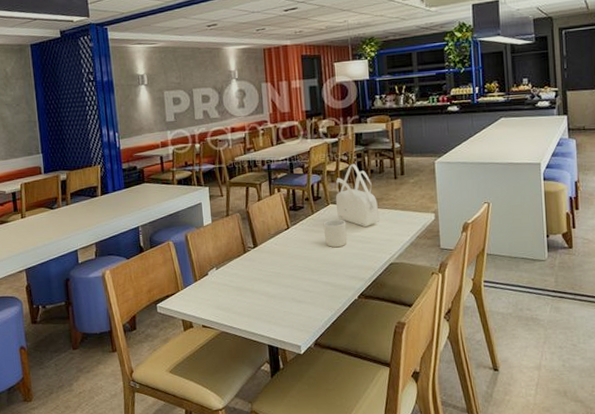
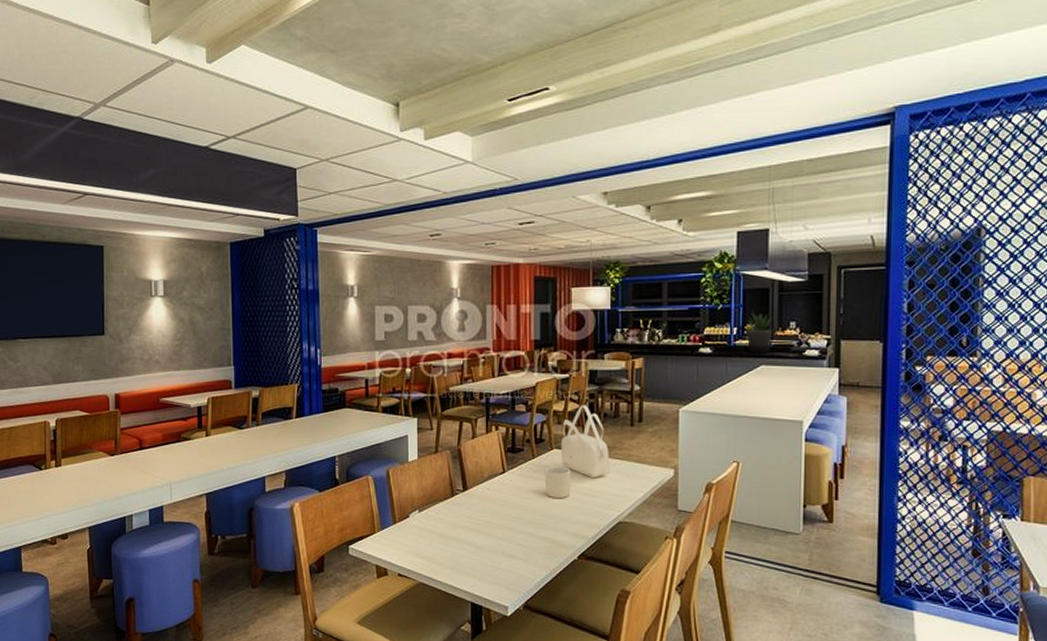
planter: none [486,72,509,109] -> present [746,311,773,354]

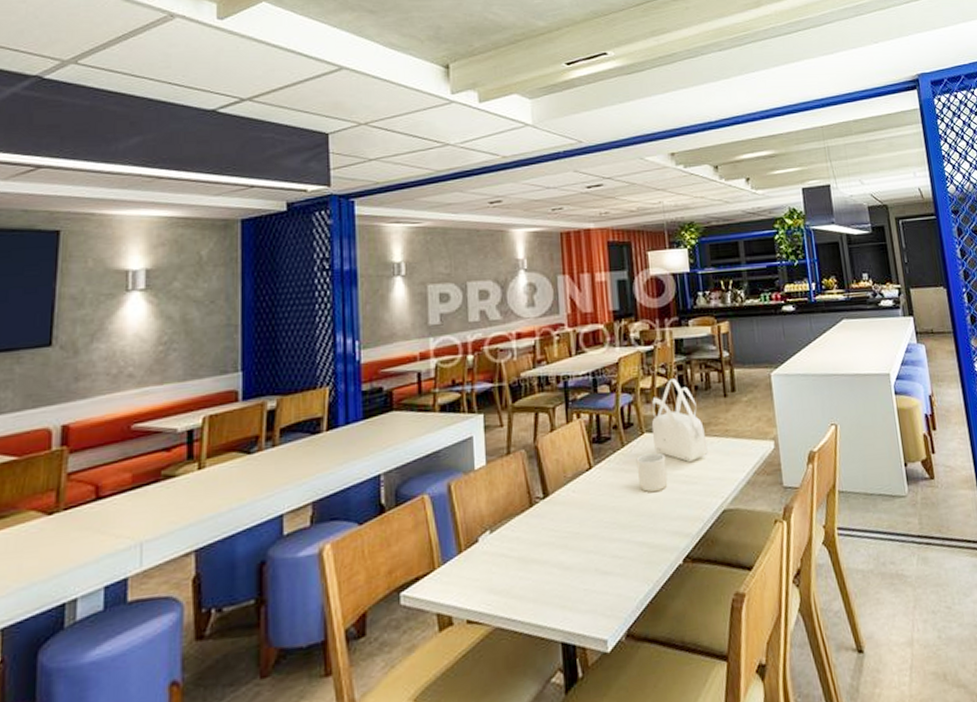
planter: present [746,311,773,354] -> none [823,265,849,308]

